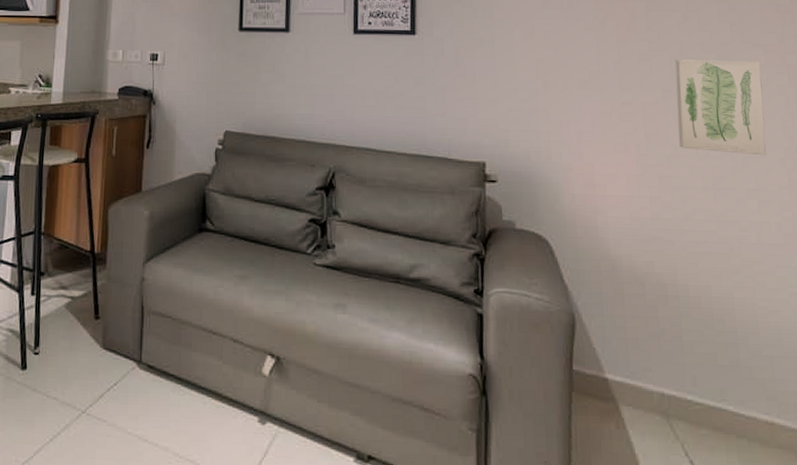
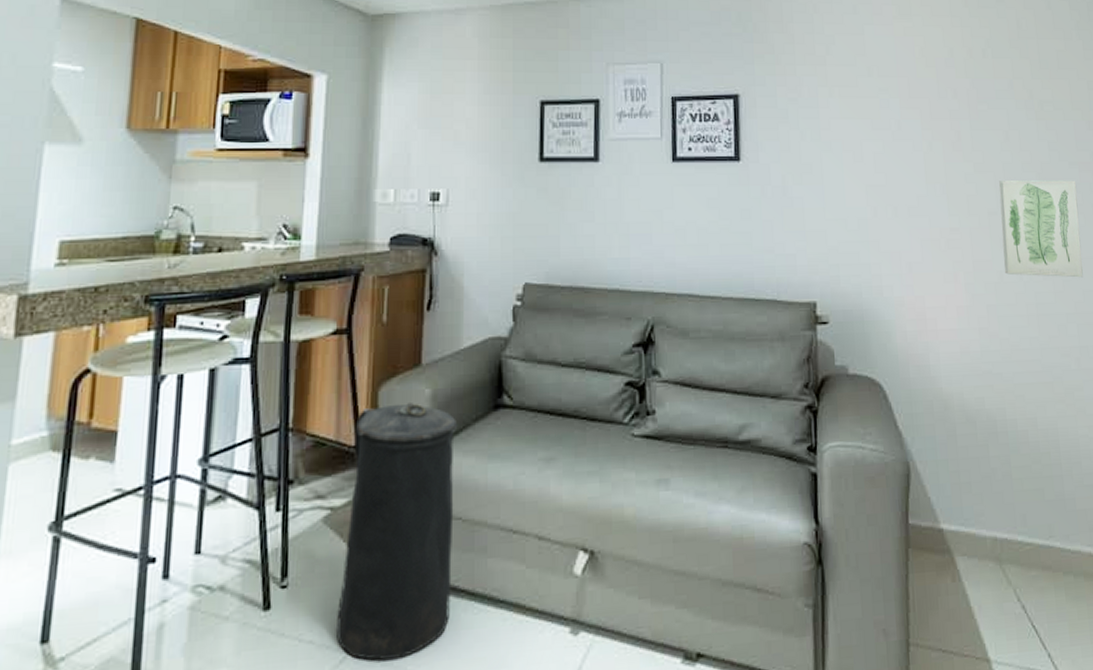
trash can: none [74,221,170,422] -> present [336,403,458,661]

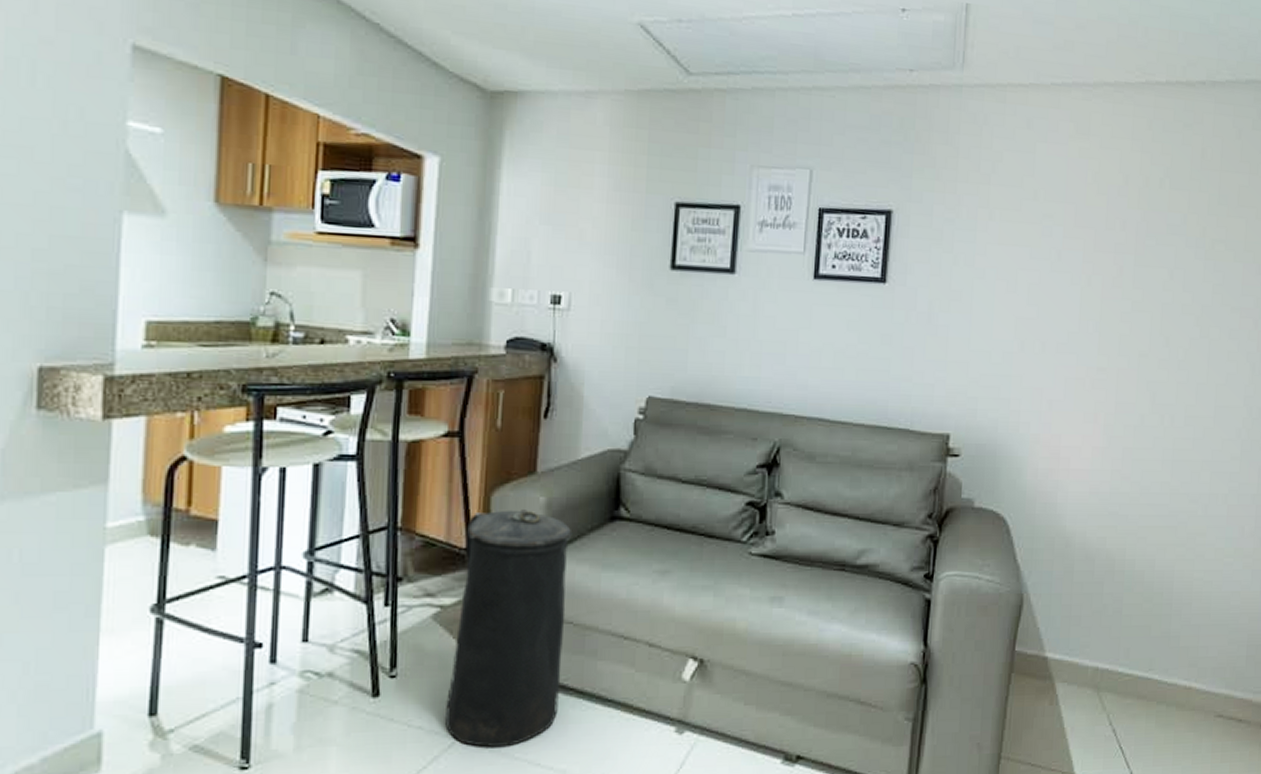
wall art: present [999,180,1083,278] -> none [1146,322,1235,426]

